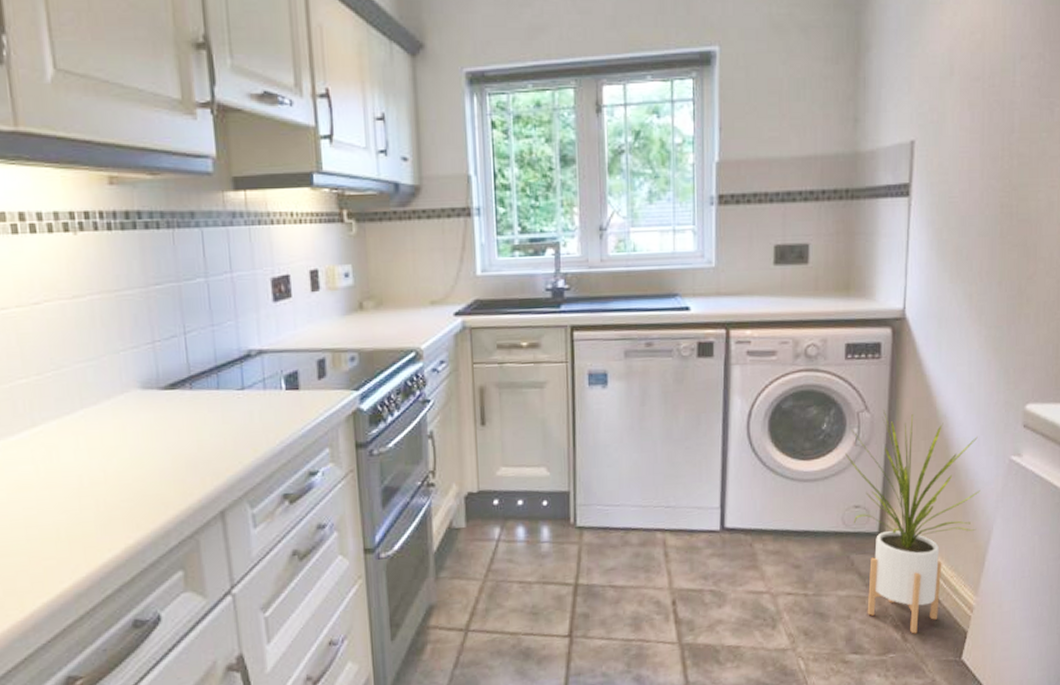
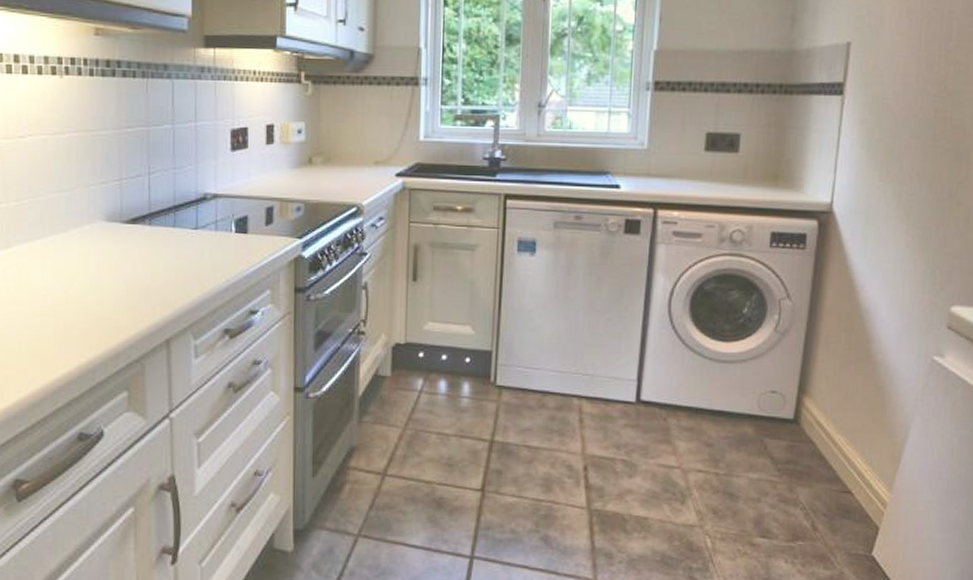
house plant: present [845,409,981,634] -> none [764,299,900,524]

